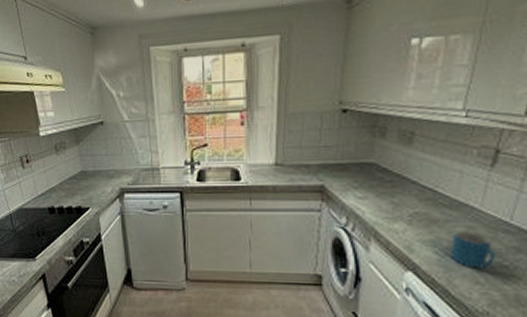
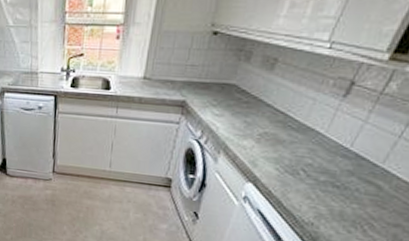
mug: present [450,232,496,269] -> none [289,152,331,187]

